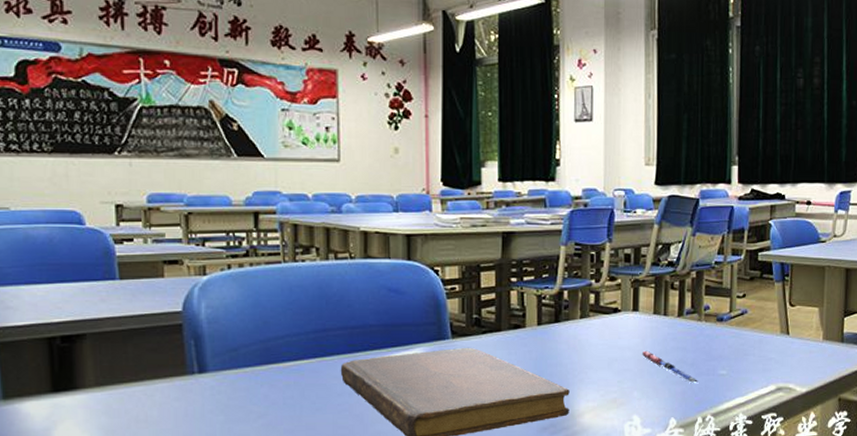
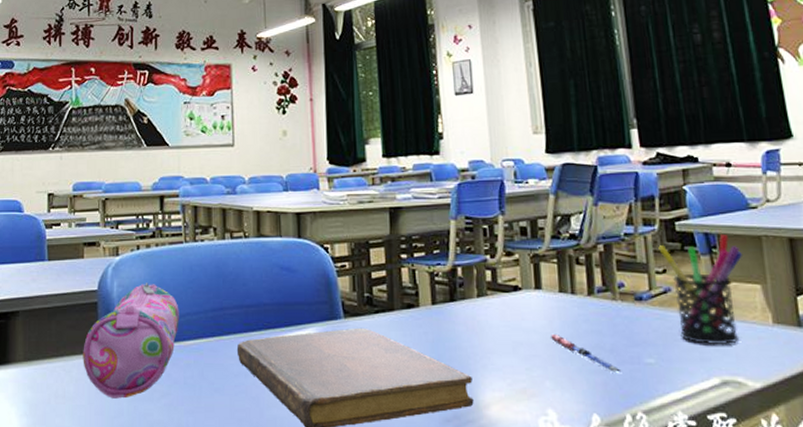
pencil case: none [167,304,278,421] -> present [83,283,179,399]
pen holder: none [742,265,809,359] -> present [658,235,744,345]

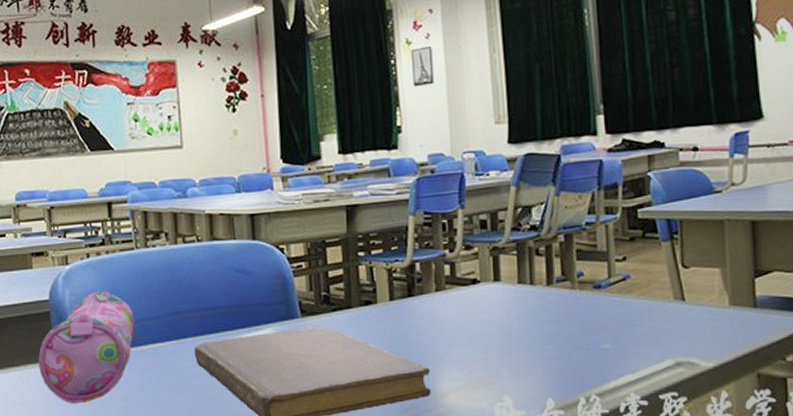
pen: present [550,333,624,373] -> none [507,324,579,359]
pen holder: present [658,235,744,345] -> none [619,220,705,329]

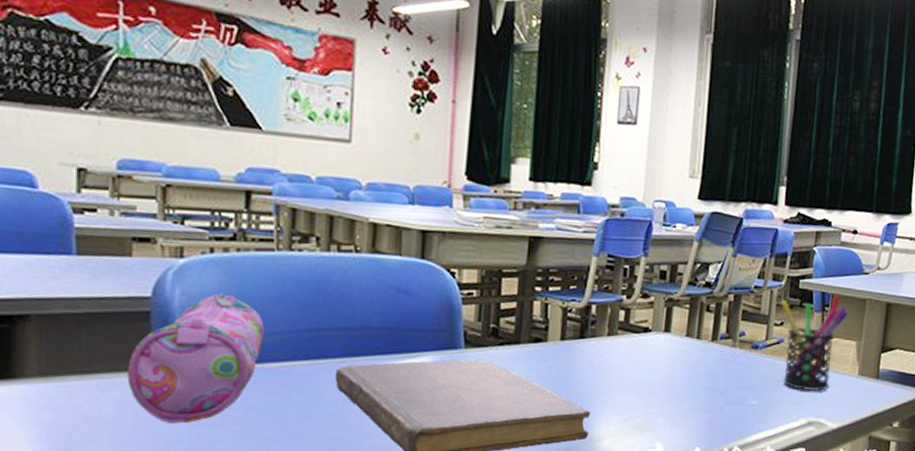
pen holder: none [619,220,705,329] -> present [781,295,849,392]

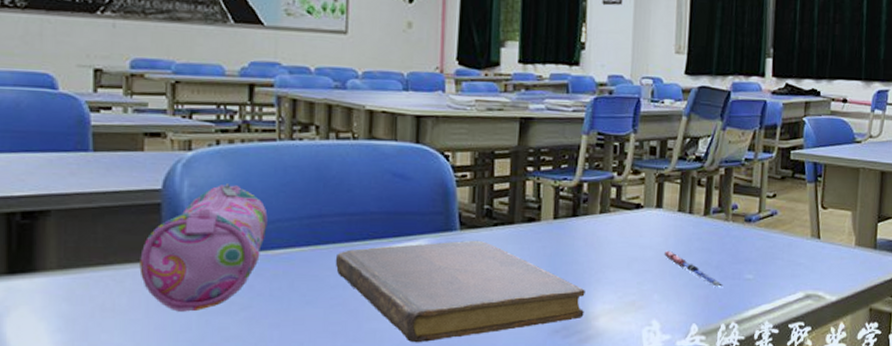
pen: none [670,374,729,412] -> present [663,250,725,287]
pen holder: present [781,295,849,392] -> none [772,165,842,264]

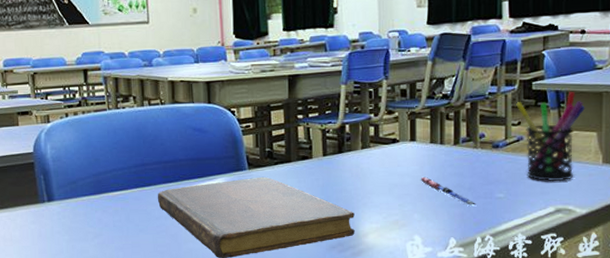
pencil case: present [139,183,268,312] -> none [24,145,107,240]
pen holder: none [772,165,842,264] -> present [516,92,586,182]

